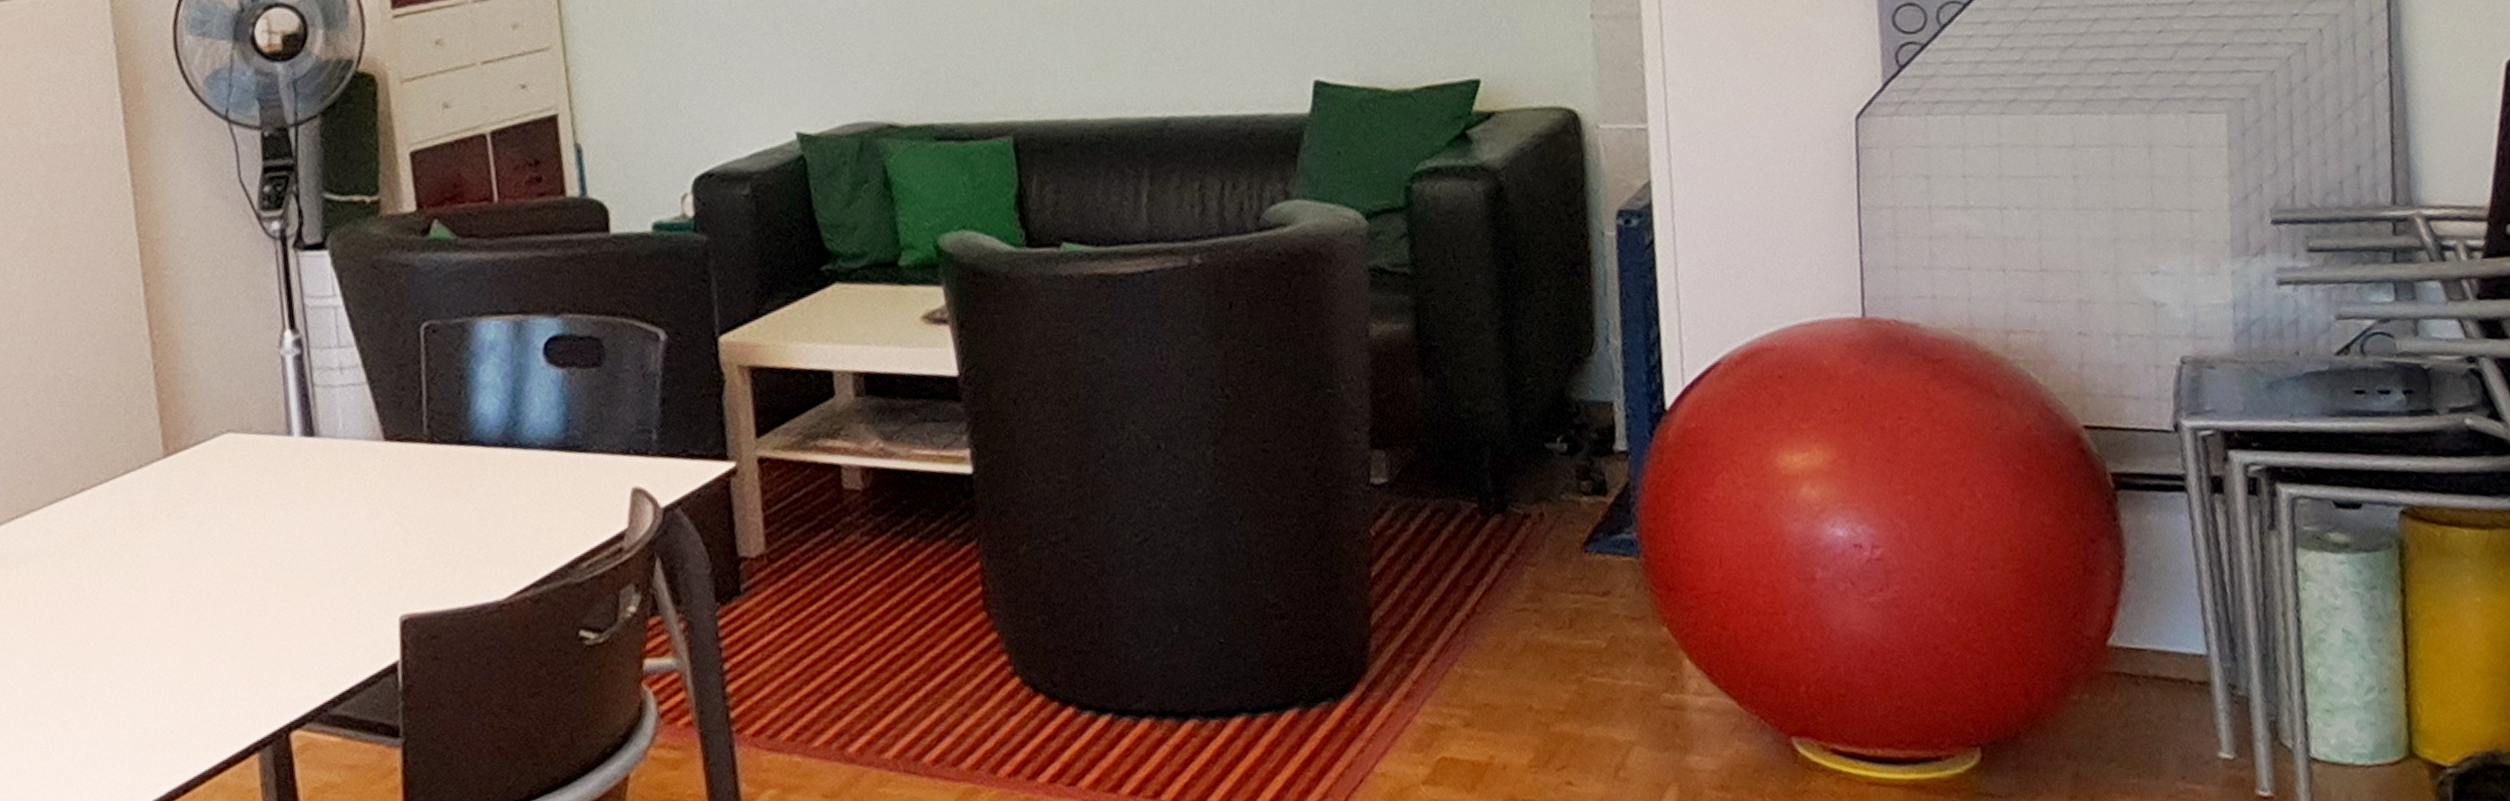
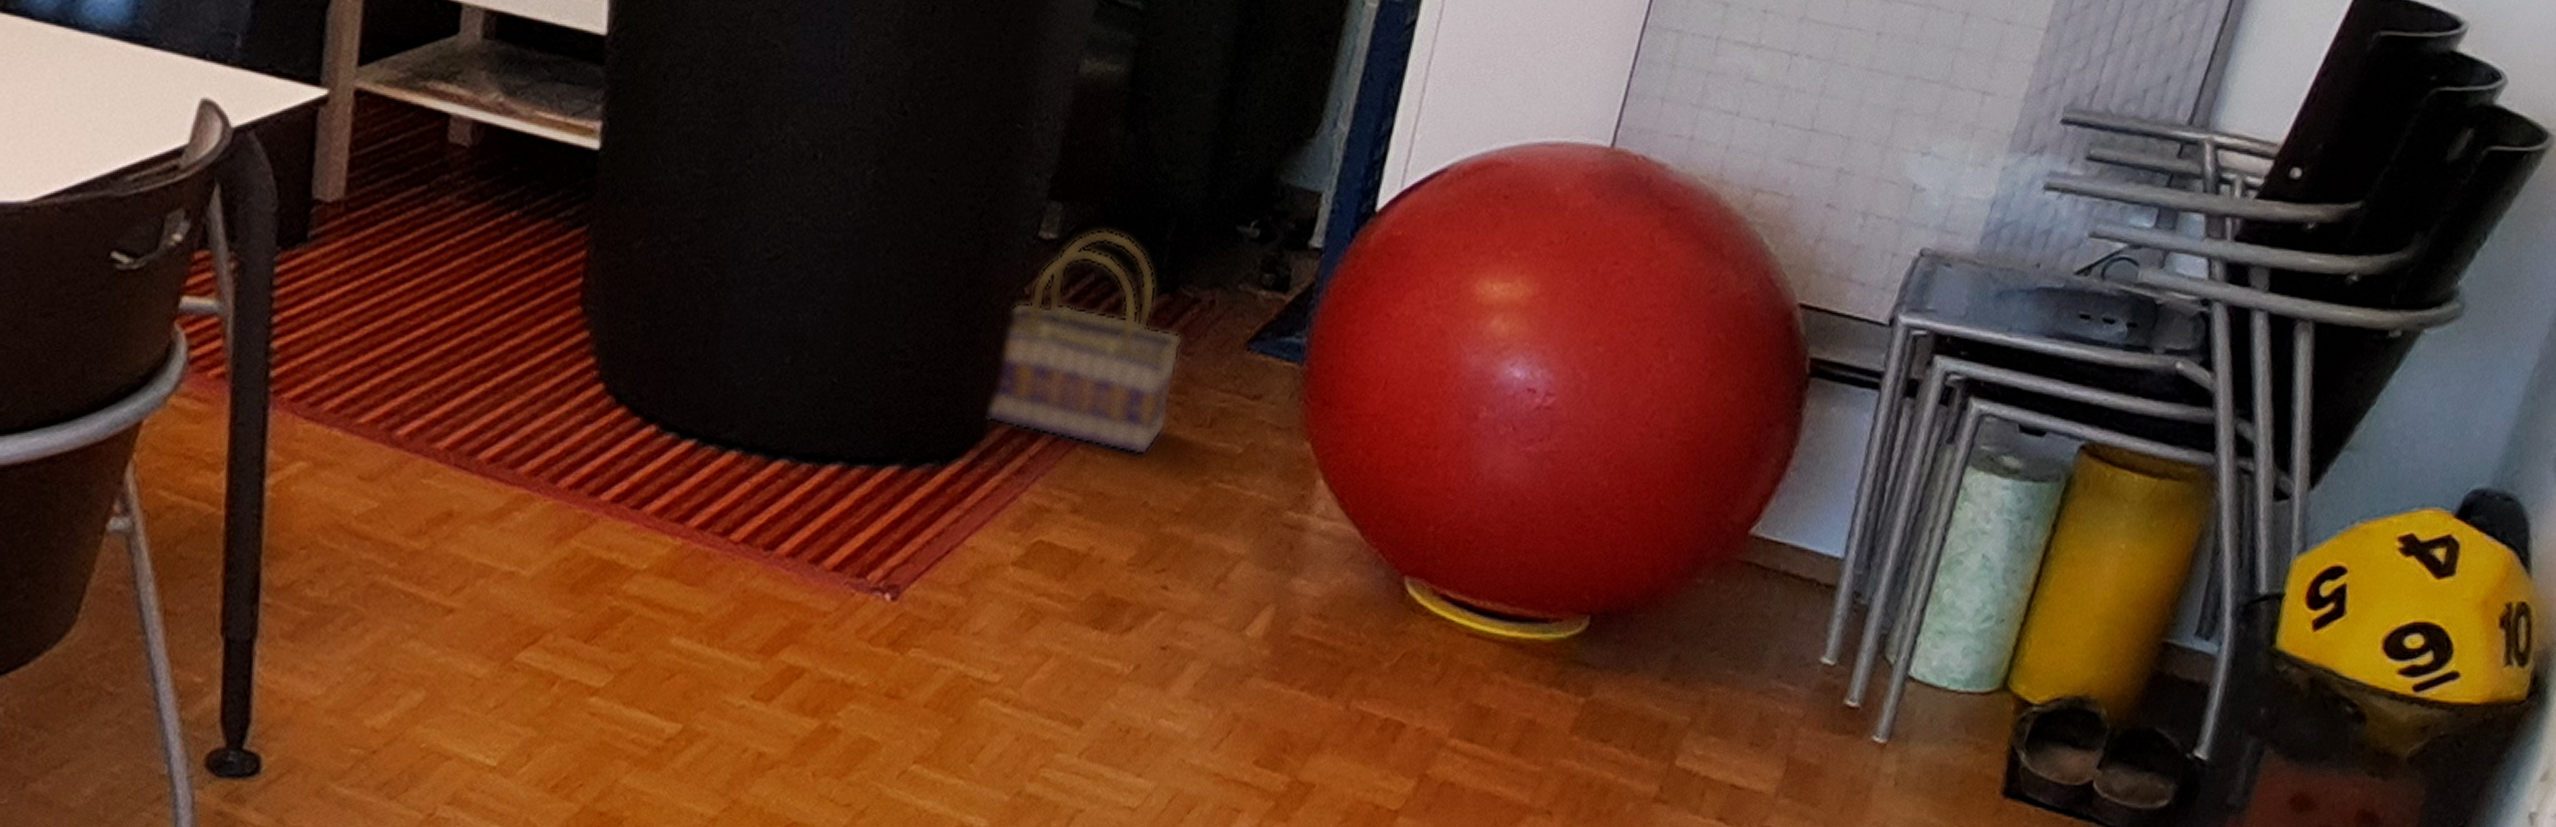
basket: none [1364,466,1530,664] -> present [985,229,1184,456]

